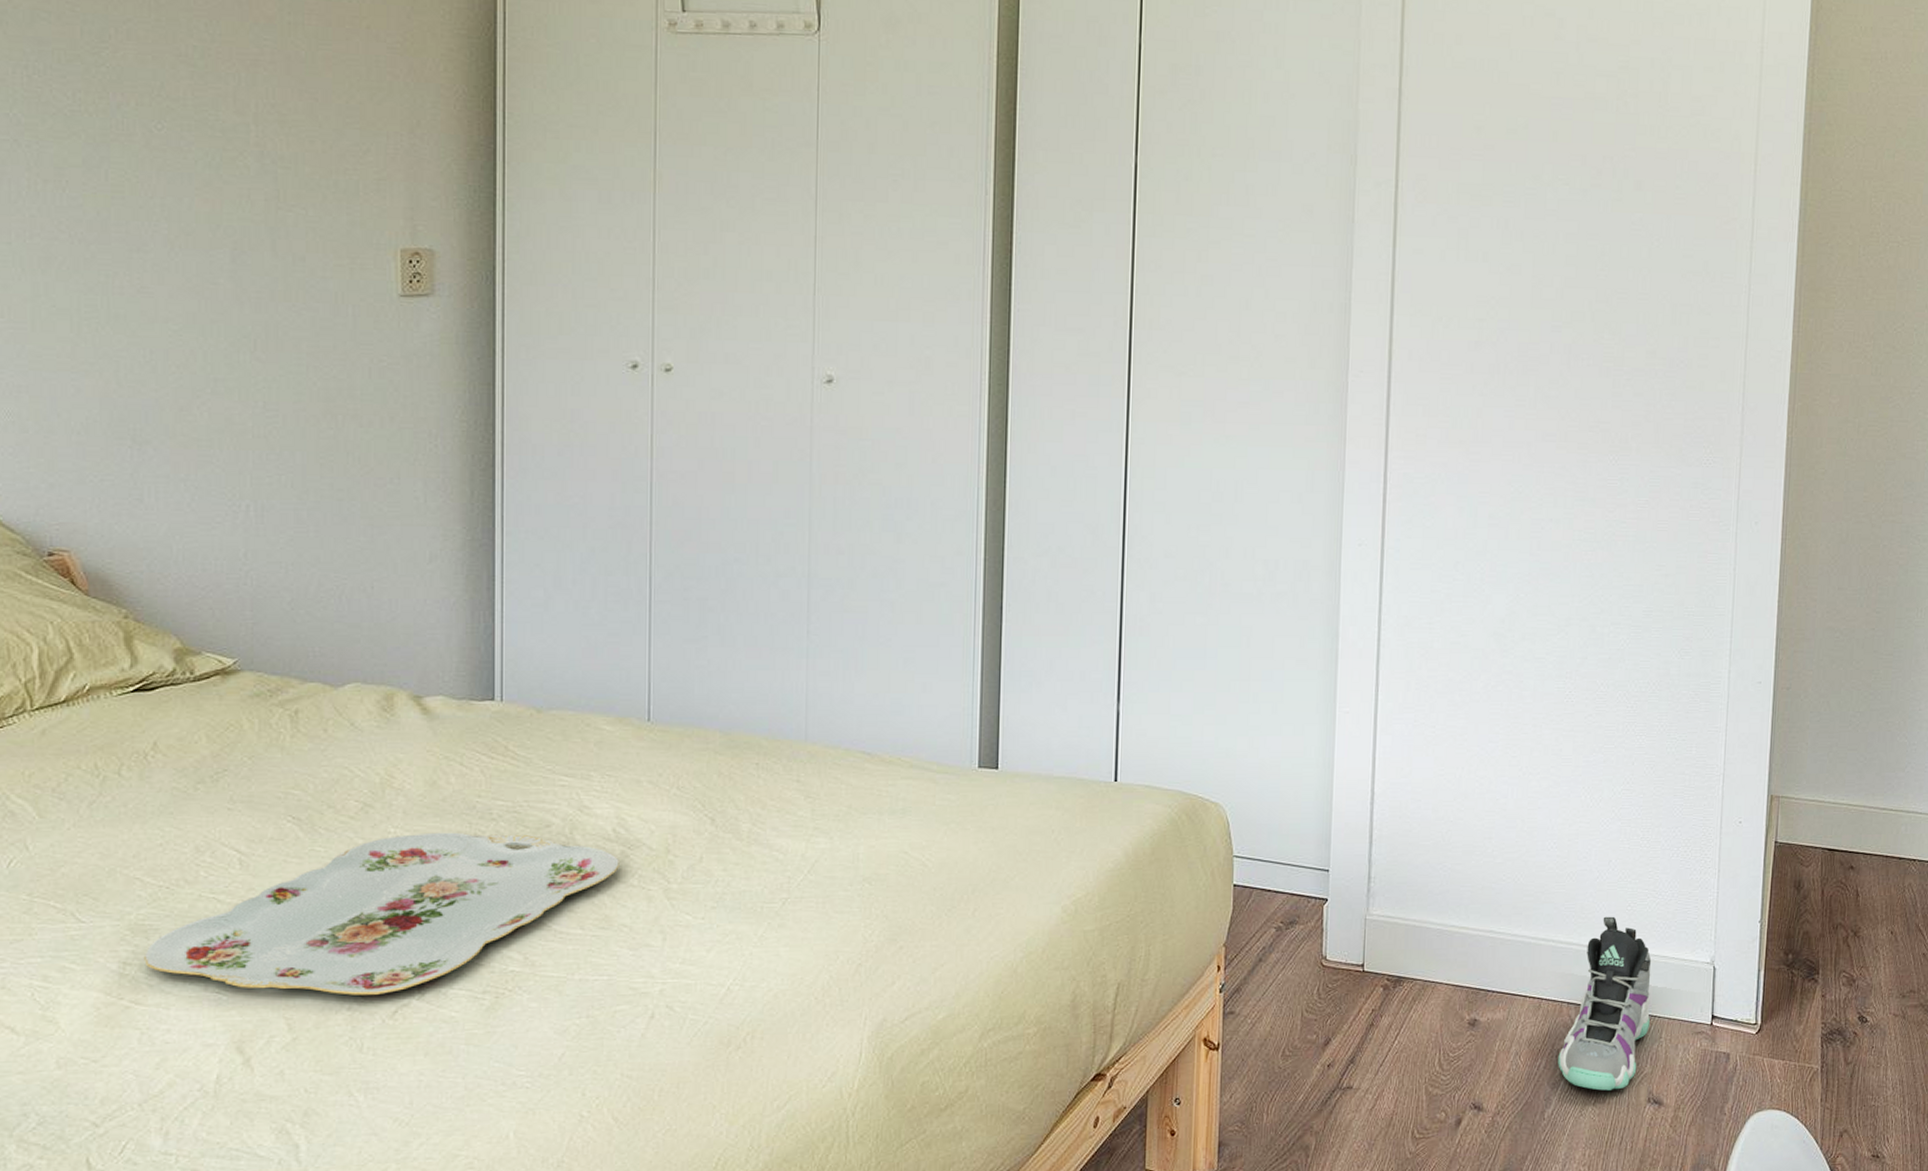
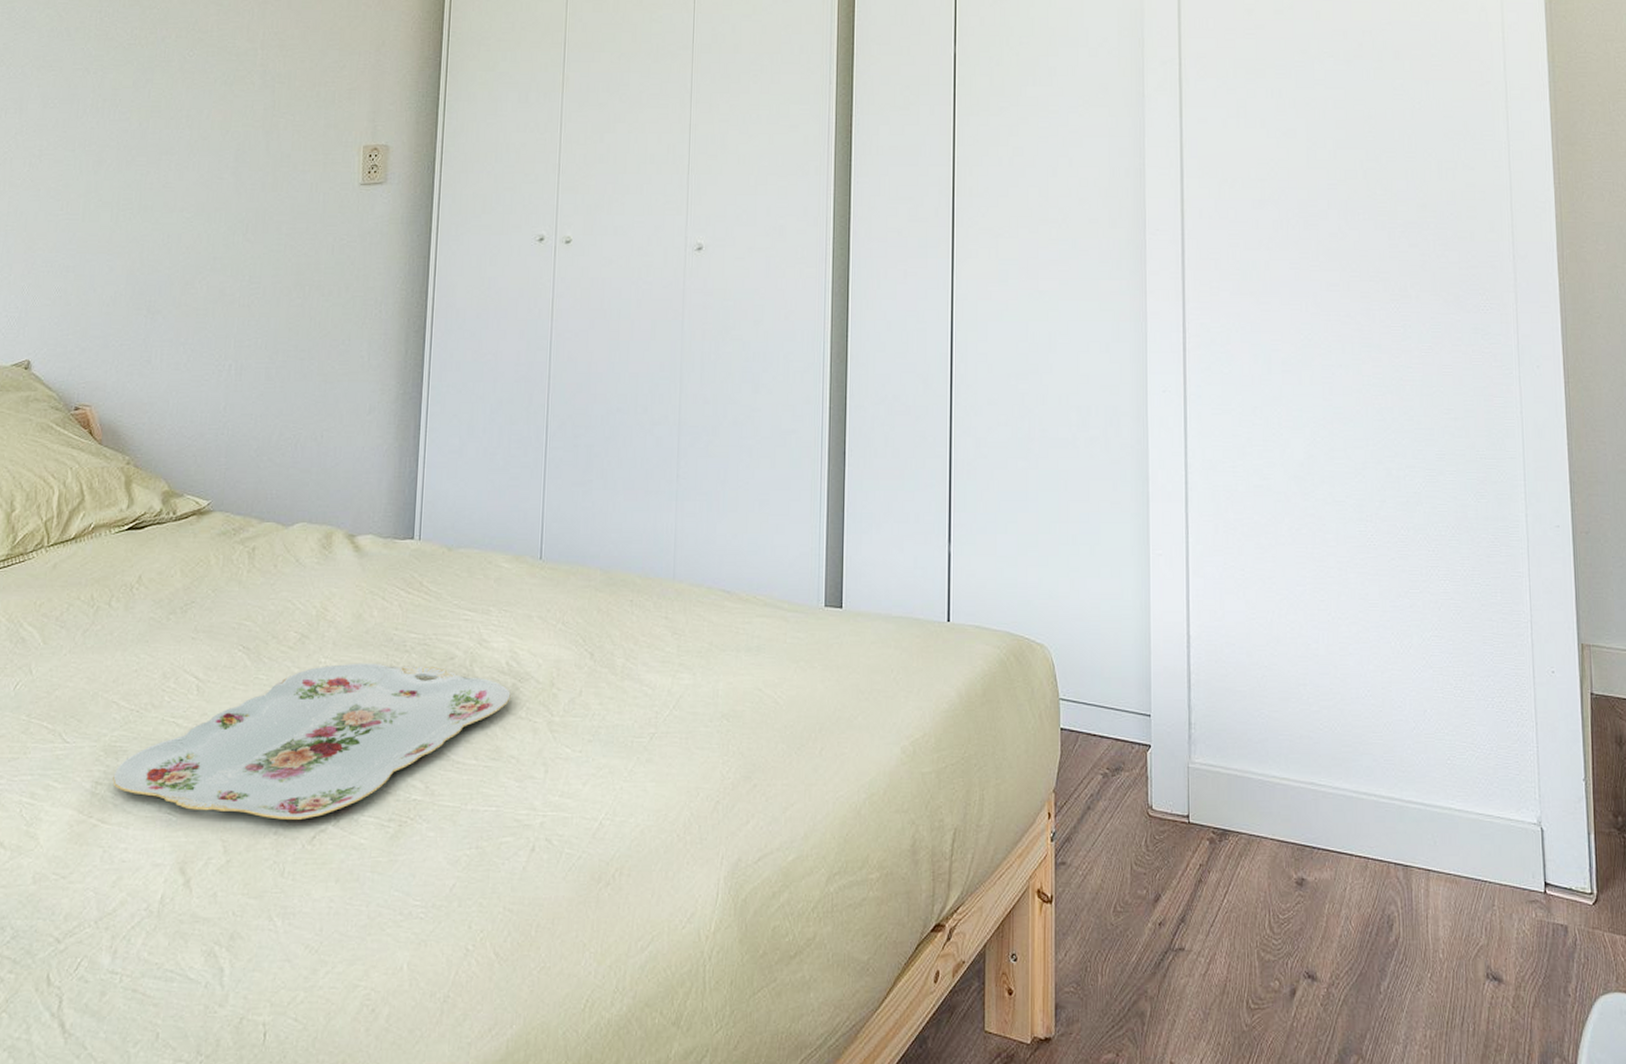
sneaker: present [1558,916,1652,1092] -> none [1389,770,1481,964]

